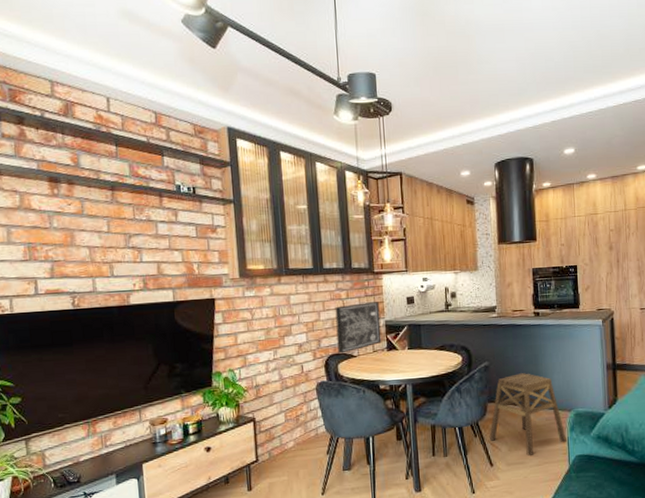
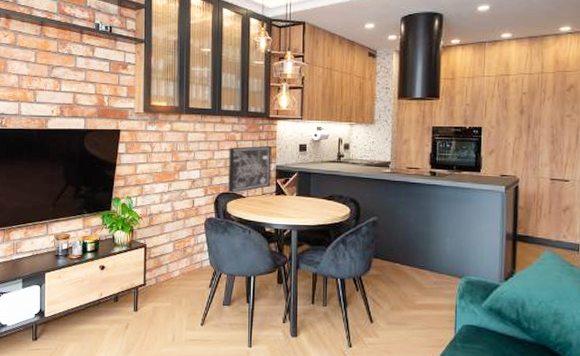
stool: present [489,373,567,457] -> none [371,232,454,319]

